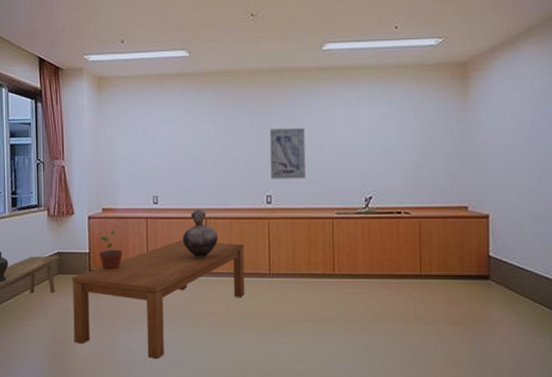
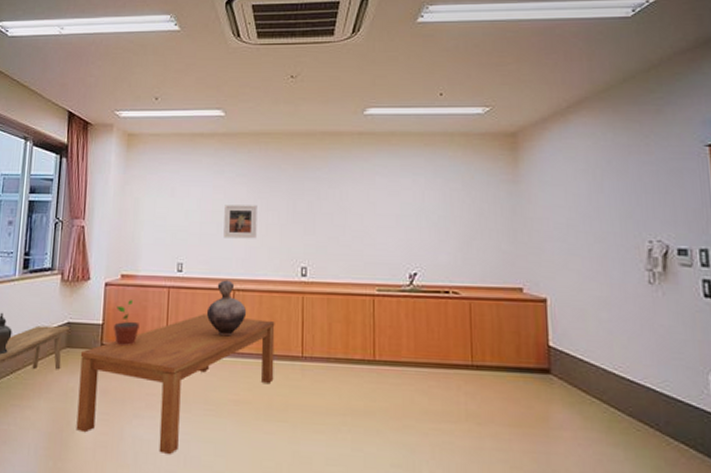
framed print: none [193,140,225,172] -> present [223,205,258,239]
wall art: present [270,128,305,179] -> none [306,194,344,251]

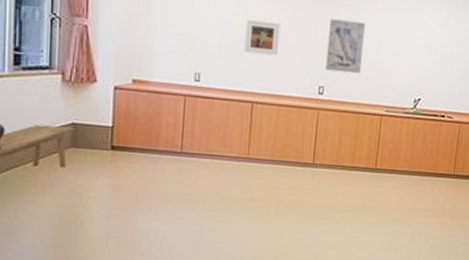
dining table: present [76,314,275,455] -> none [86,122,291,243]
potted plant: present [114,300,140,347] -> none [125,105,153,149]
vessel: present [206,280,247,337] -> none [223,92,264,144]
wall art: none [306,194,344,251] -> present [325,18,366,74]

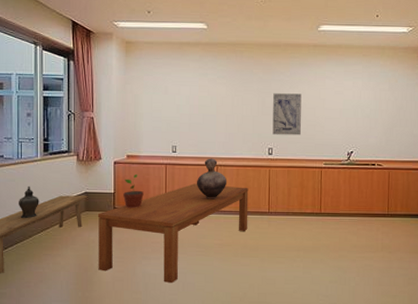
dining table: none [86,122,291,243] -> present [97,183,249,284]
potted plant: none [125,105,153,149] -> present [123,174,144,209]
vessel: none [223,92,264,144] -> present [196,158,227,200]
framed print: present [244,19,281,56] -> none [208,100,235,127]

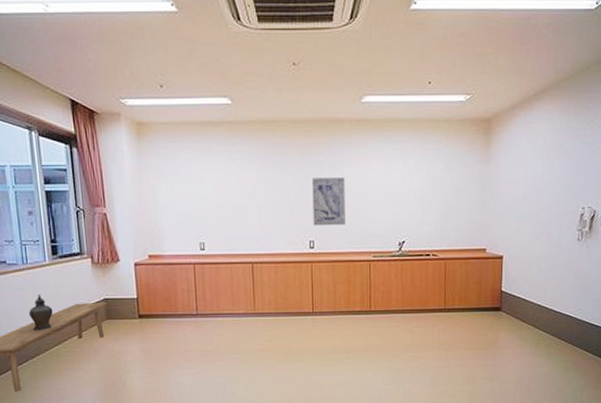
dining table: present [97,183,249,284] -> none [120,284,290,394]
potted plant: present [123,174,144,209] -> none [148,276,171,315]
vessel: present [196,158,227,200] -> none [229,255,265,301]

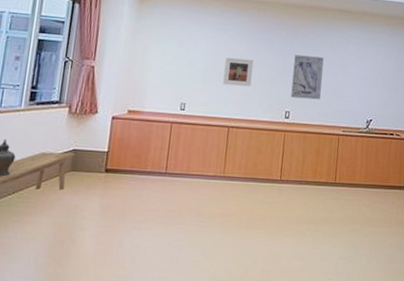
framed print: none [238,189,269,219] -> present [223,57,254,87]

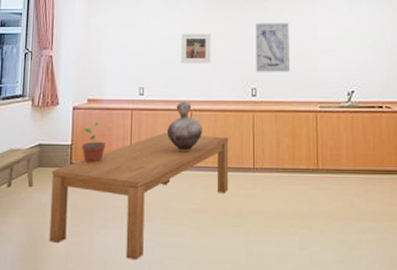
dining table: none [77,145,261,258] -> present [49,132,229,261]
potted plant: none [118,132,143,171] -> present [82,122,106,164]
vessel: none [203,118,238,164] -> present [166,101,203,152]

